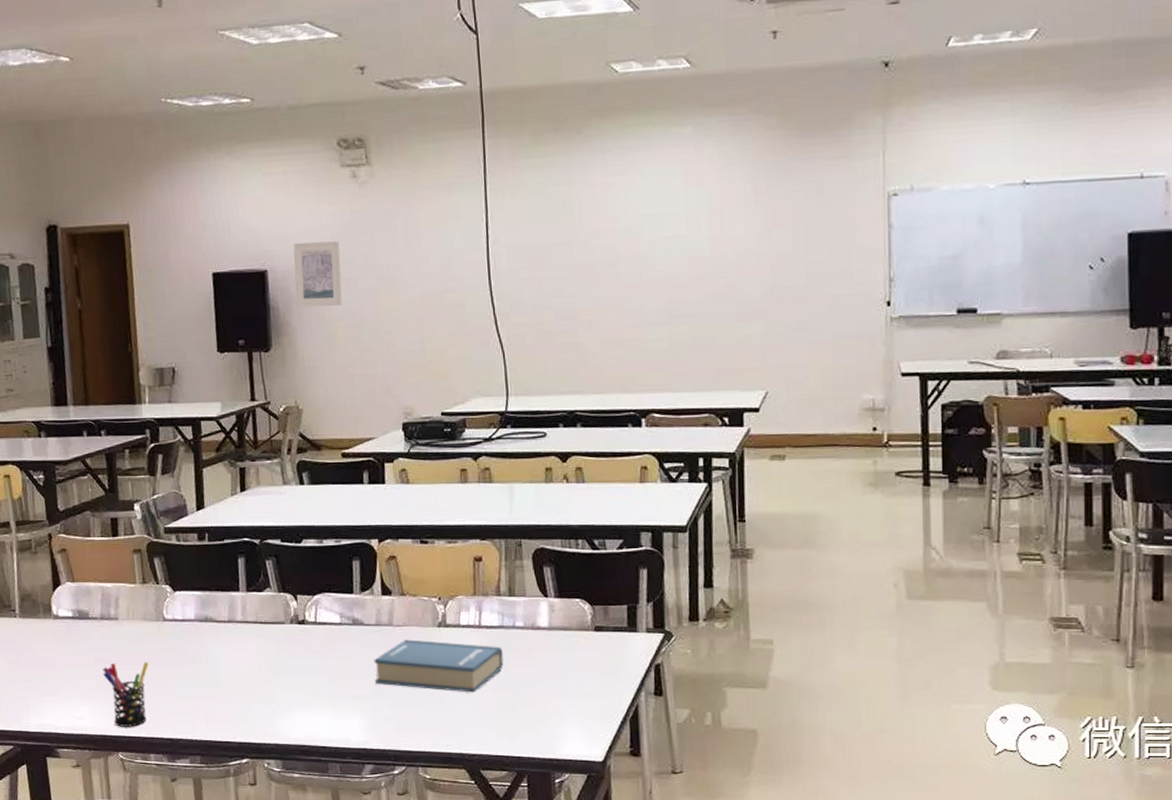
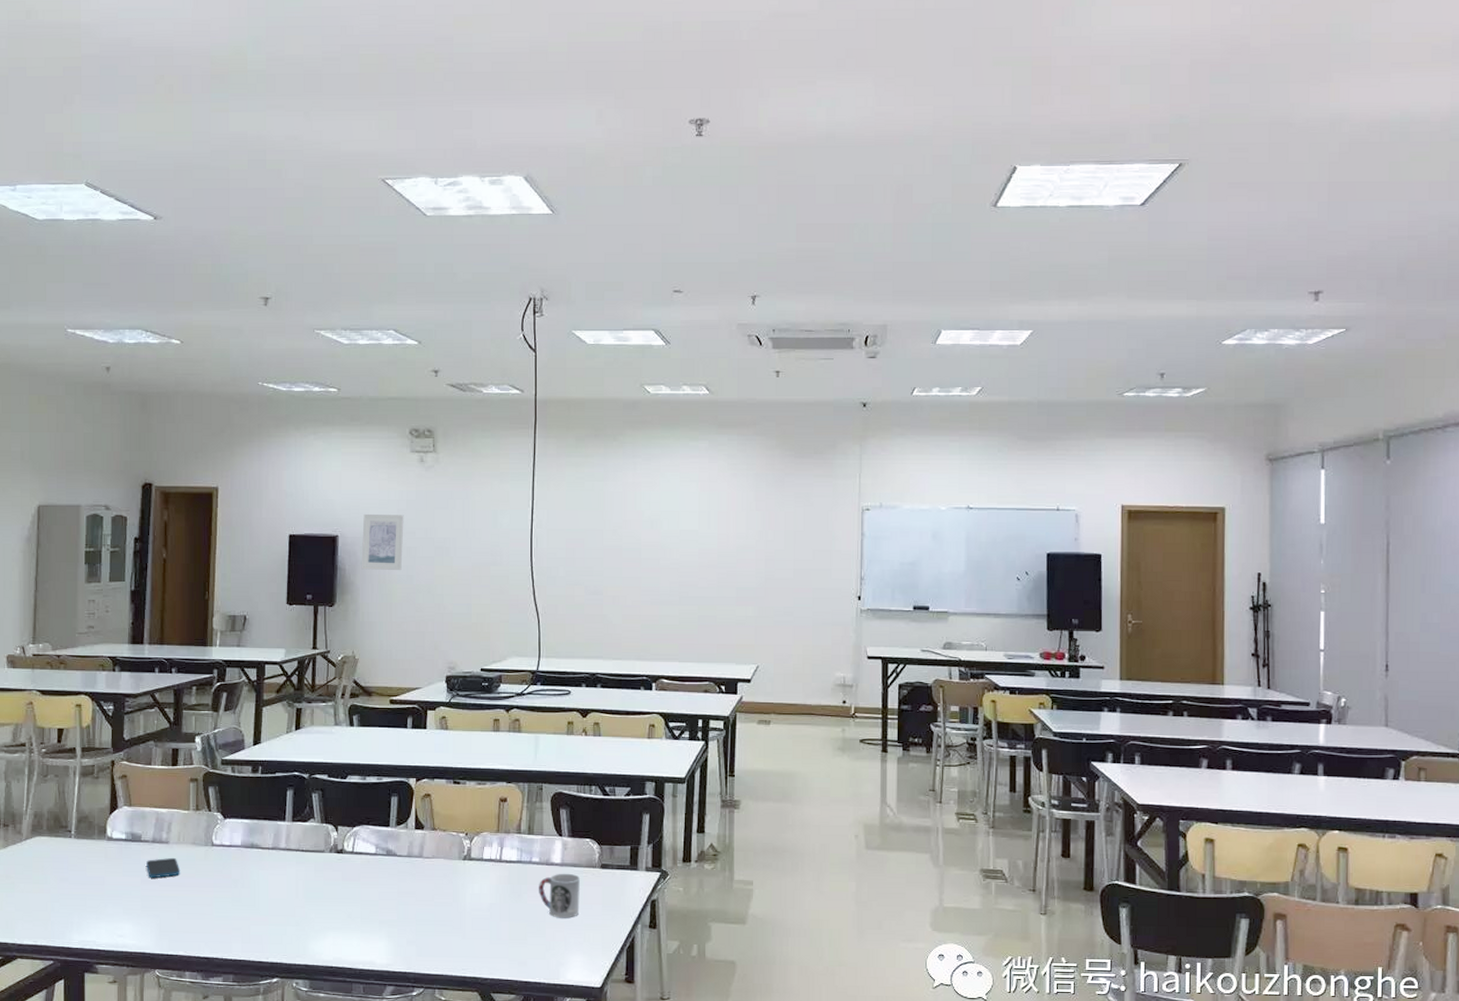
smartphone: none [97,634,134,658] -> present [146,857,181,879]
pen holder: present [102,662,149,727] -> none [149,884,193,945]
book: present [374,639,504,693] -> none [402,870,519,921]
cup: none [525,637,574,687] -> present [539,873,580,918]

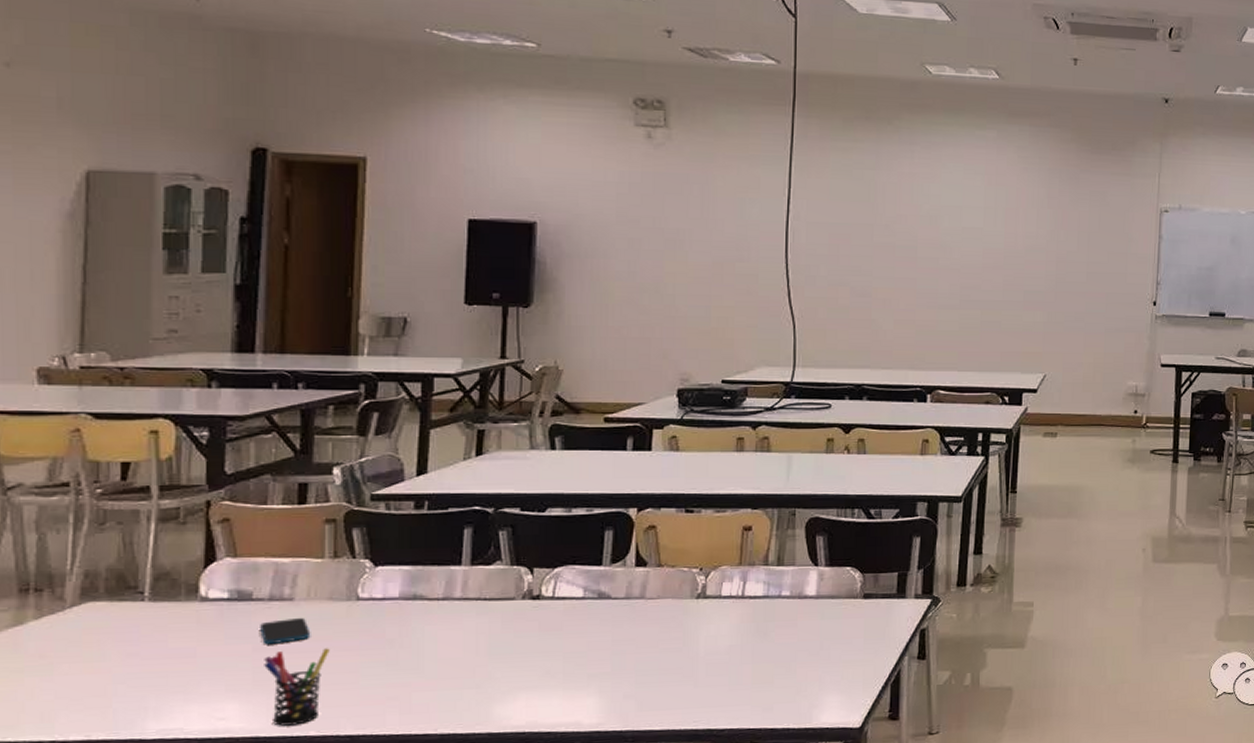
pen holder: none [149,884,193,945] -> present [264,648,330,726]
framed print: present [361,513,404,571] -> none [567,197,625,266]
cup: present [539,873,580,918] -> none [789,606,838,656]

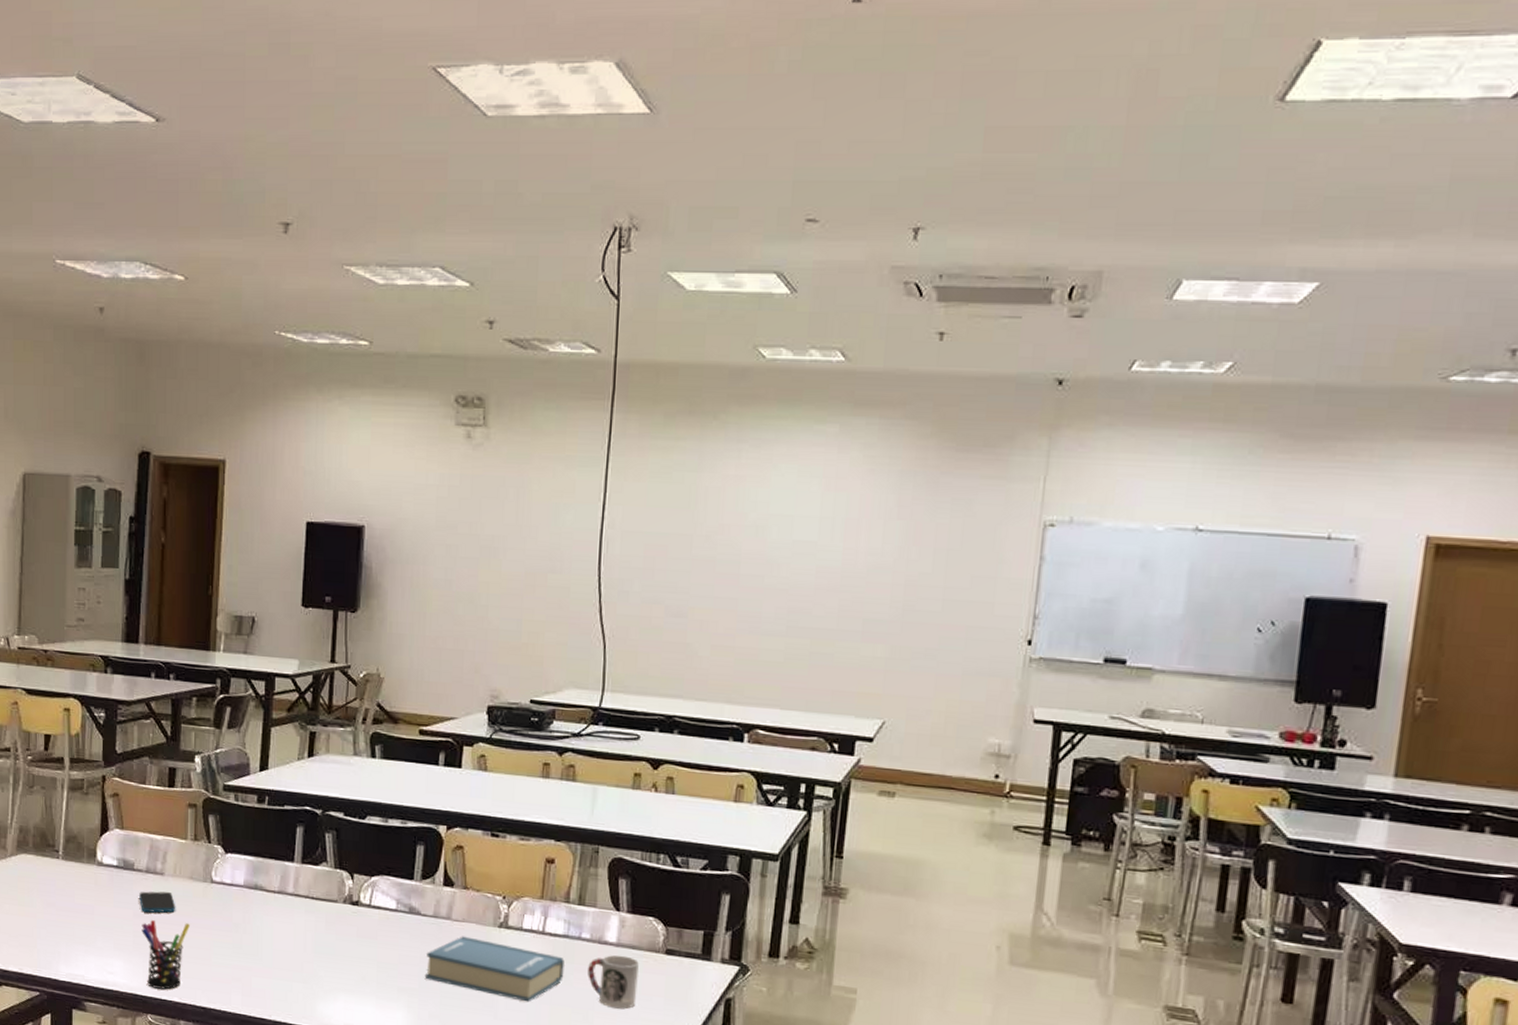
book: none [617,612,765,666] -> present [424,936,565,1003]
cup: none [789,606,838,656] -> present [588,955,639,1009]

